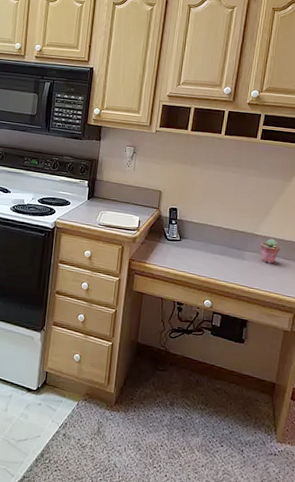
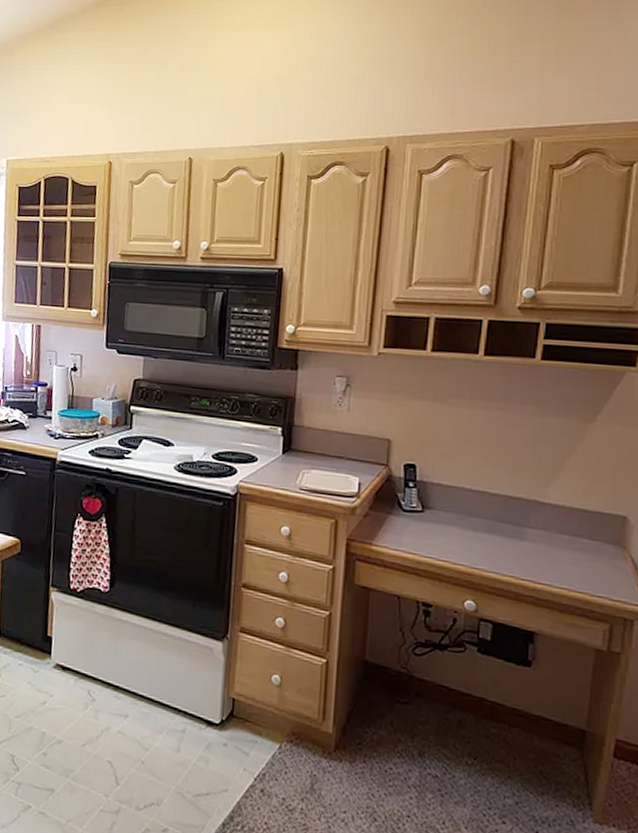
potted succulent: present [261,238,280,264] -> none [550,508,583,547]

